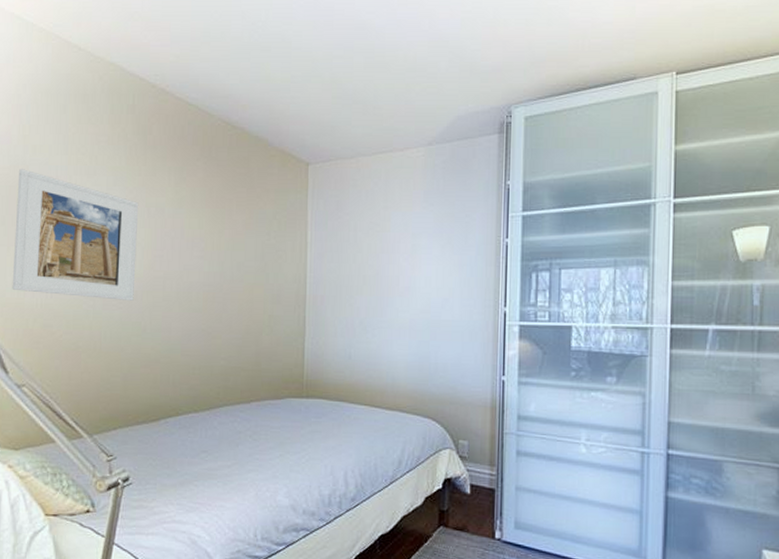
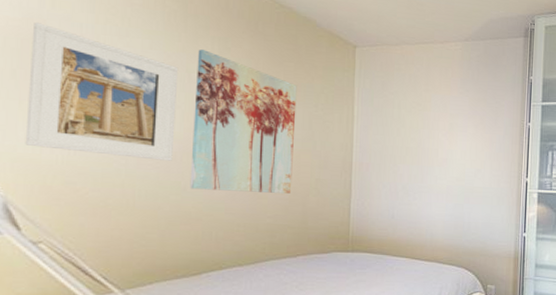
wall art: none [149,182,250,332] -> present [190,49,297,194]

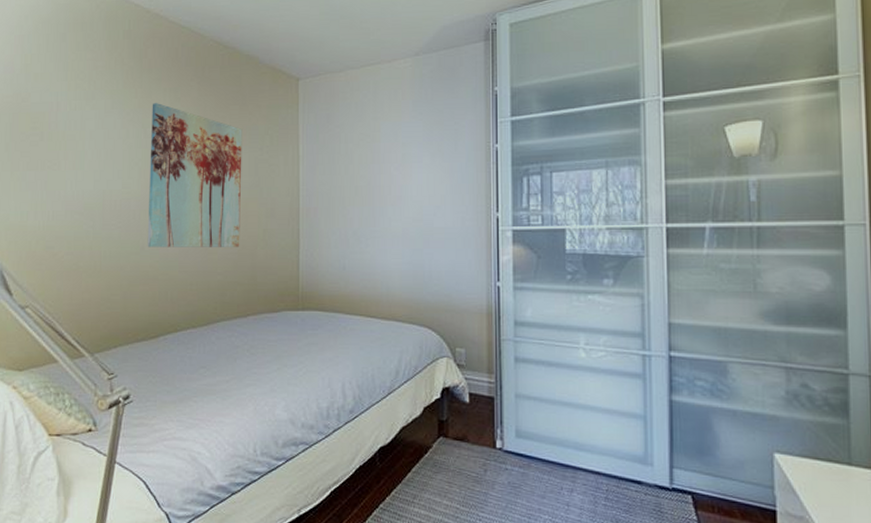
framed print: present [25,22,179,161] -> none [15,96,136,220]

